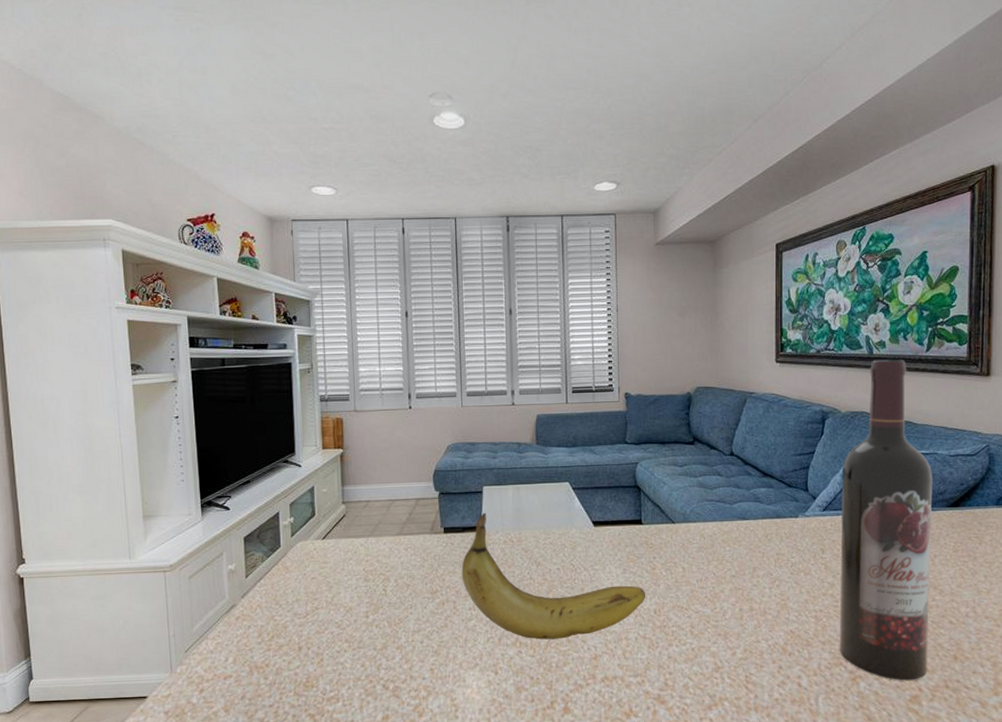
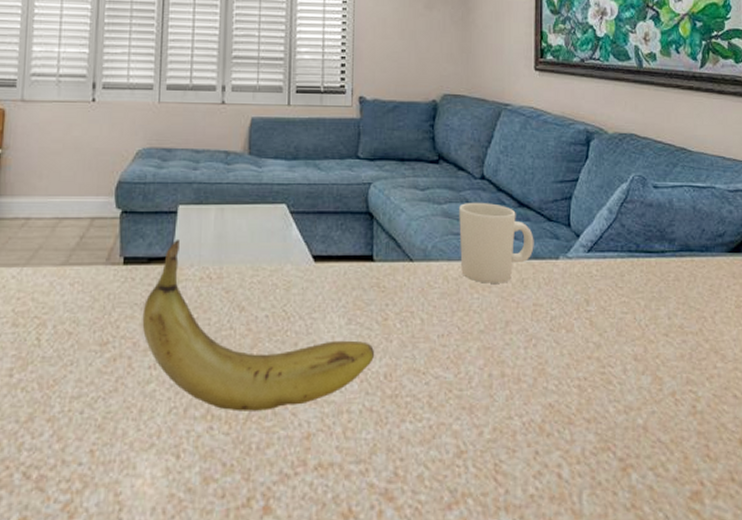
mug: none [712,474,777,539] -> present [459,203,534,283]
wine bottle: present [839,359,933,681] -> none [607,74,711,472]

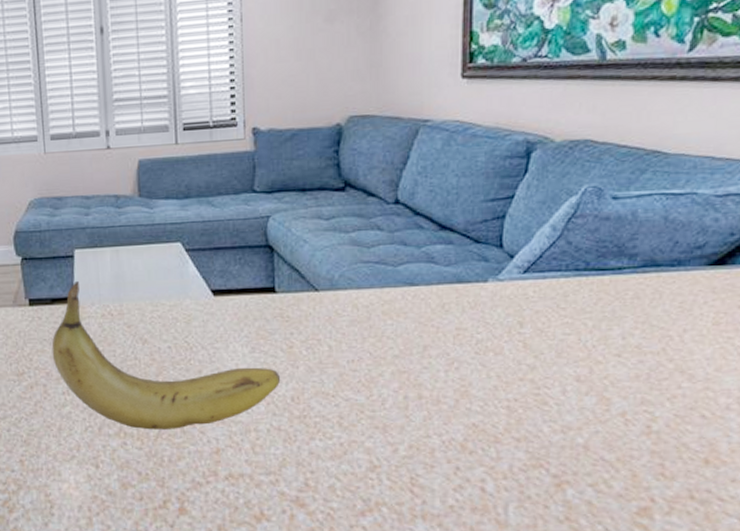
mug: present [459,203,534,283] -> none [369,228,458,310]

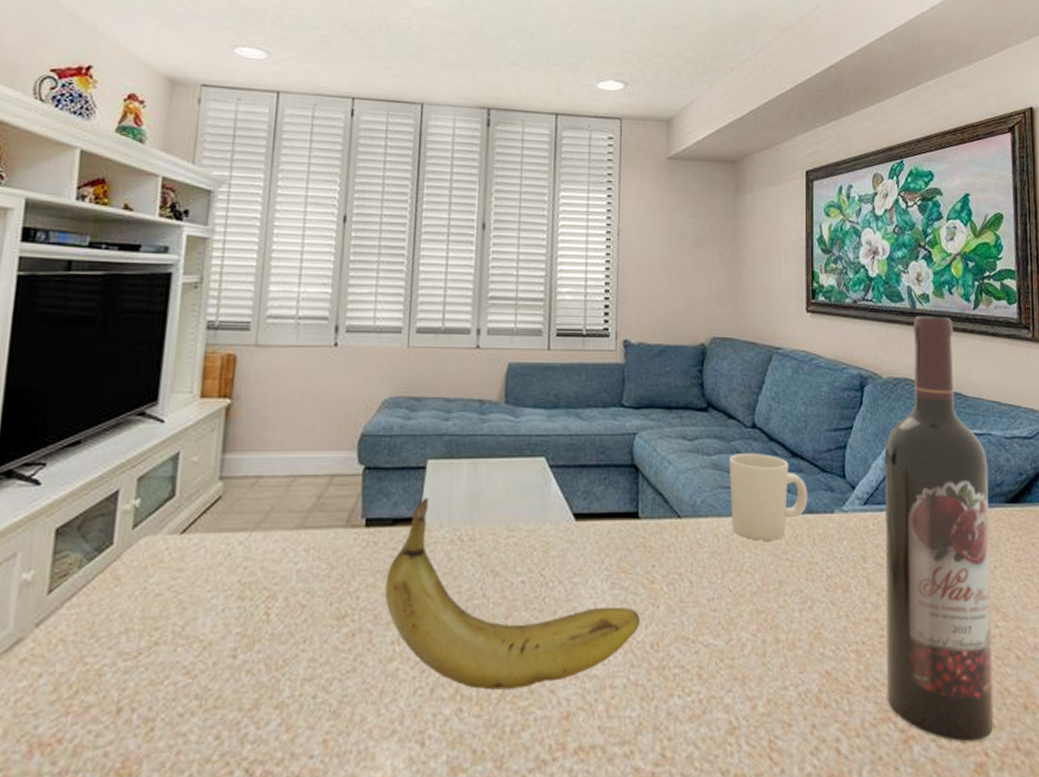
mug: none [369,228,458,310] -> present [729,454,808,541]
wine bottle: none [539,65,688,489] -> present [884,315,994,742]

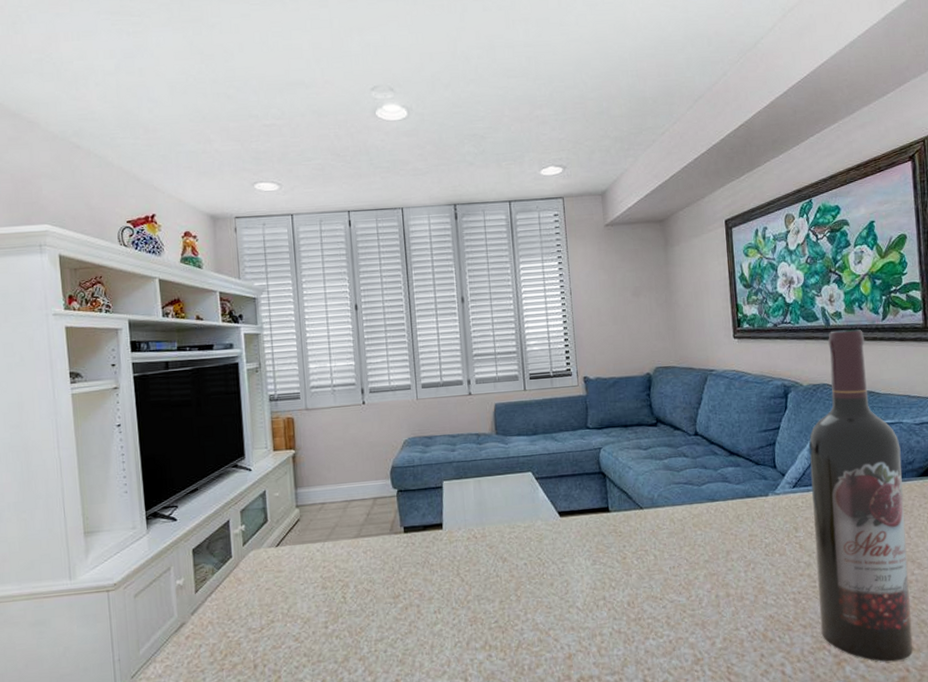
fruit: present [385,498,641,690] -> none [424,509,618,641]
mug: present [729,454,808,541] -> none [678,454,746,522]

